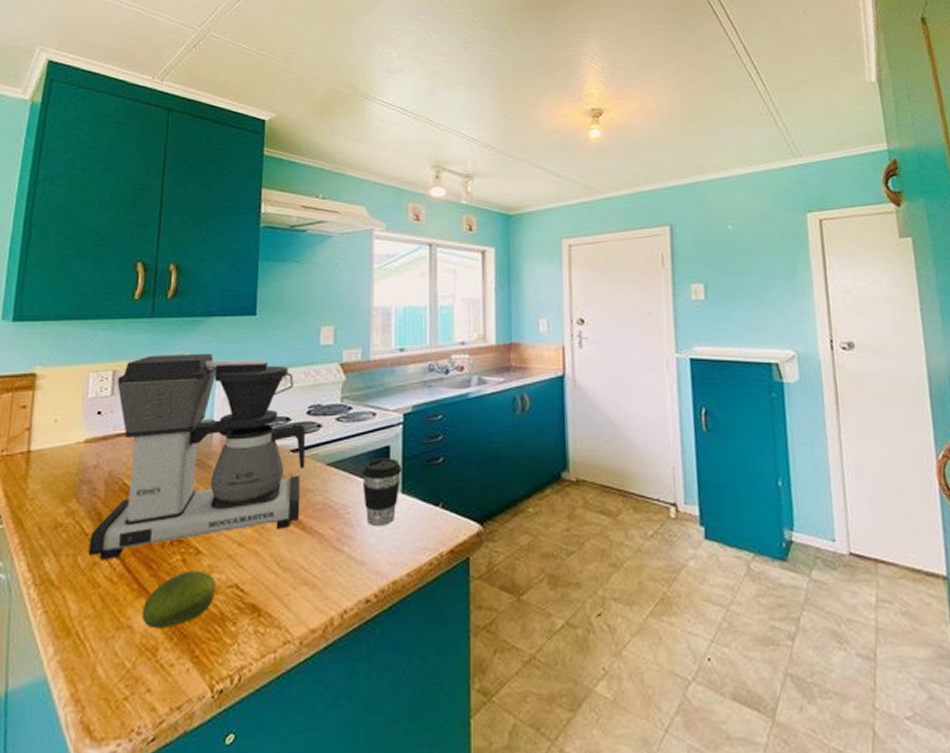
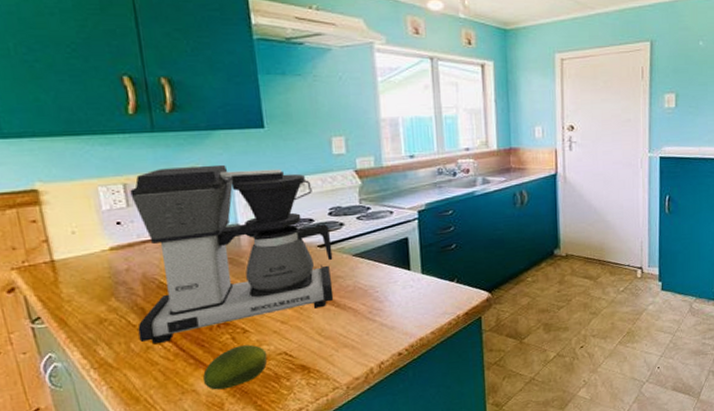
coffee cup: present [362,458,401,527] -> none [385,247,420,301]

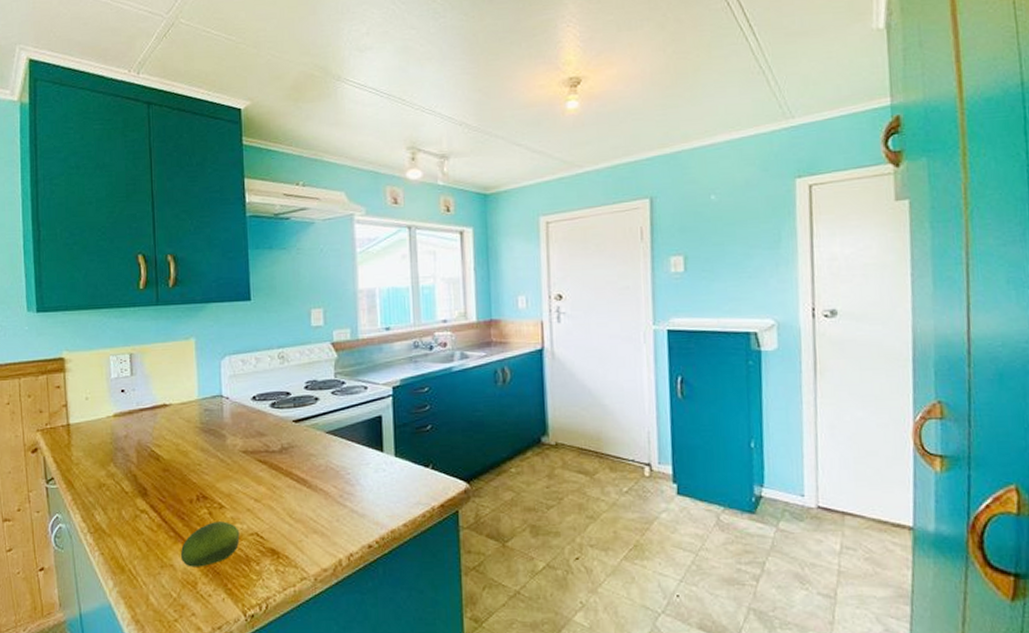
coffee maker: present [130,164,334,345] -> none [129,336,307,513]

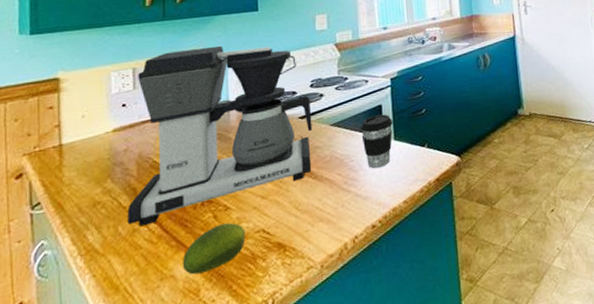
coffee maker: none [129,336,307,513] -> present [127,45,313,227]
coffee cup: none [358,426,393,485] -> present [361,114,393,169]

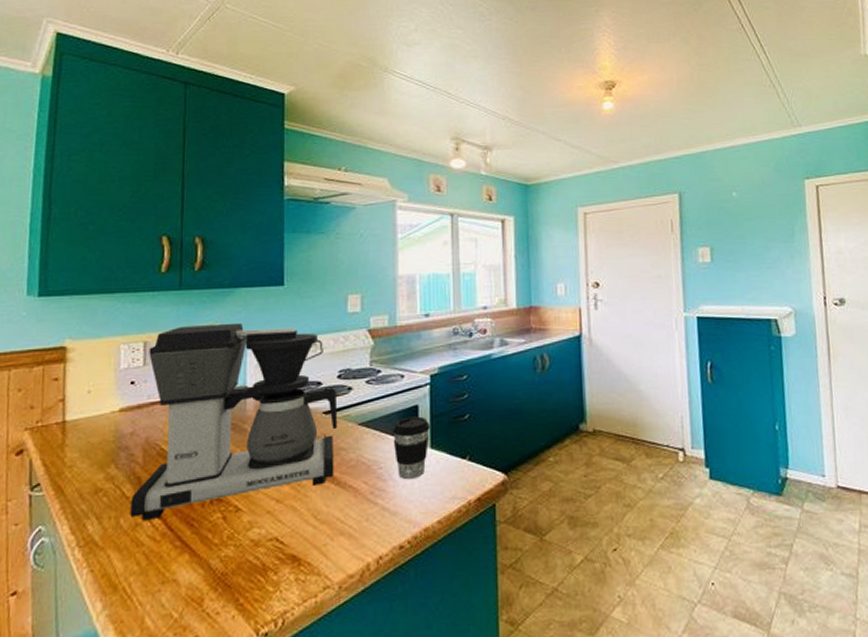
fruit: present [182,222,246,275] -> none [186,526,257,581]

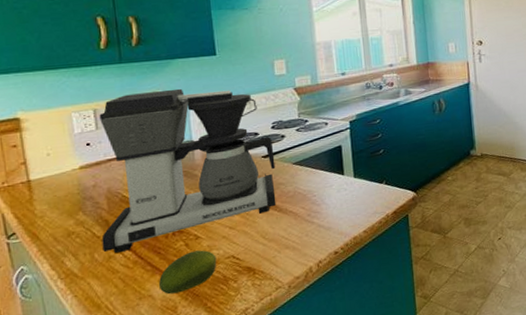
fruit: none [186,526,257,581] -> present [158,250,217,295]
coffee cup: present [393,416,430,480] -> none [322,154,352,203]

